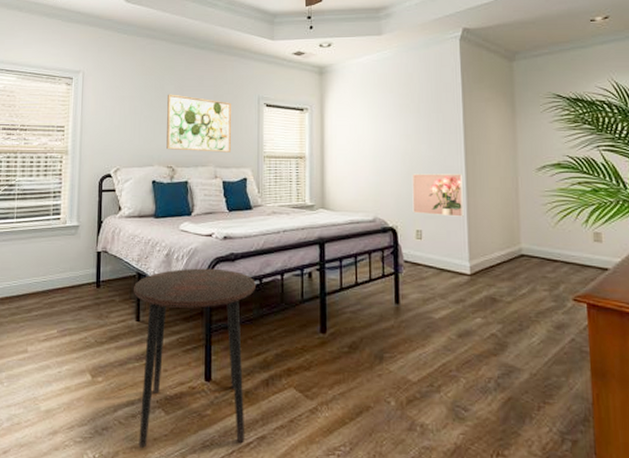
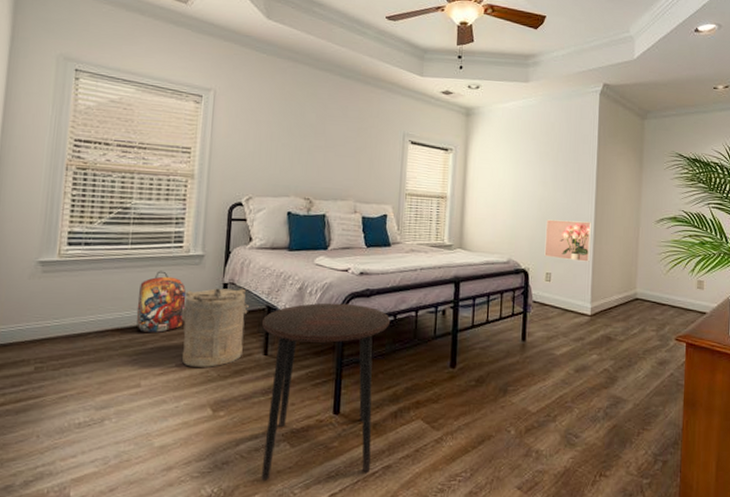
backpack: none [22,242,65,300] -> present [136,271,186,333]
laundry hamper: none [60,256,122,333] -> present [181,288,250,367]
wall art: present [166,94,231,152] -> none [304,122,375,188]

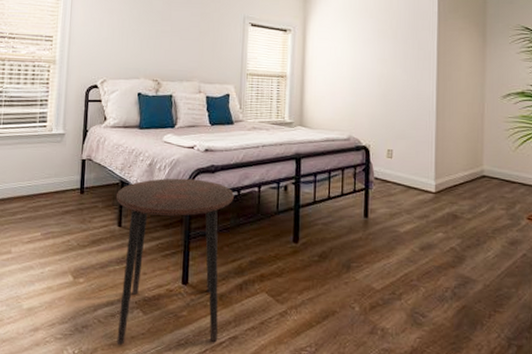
backpack: present [136,271,186,333] -> none [7,148,50,204]
laundry hamper: present [181,288,250,367] -> none [45,164,105,237]
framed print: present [544,219,592,262] -> none [385,96,434,139]

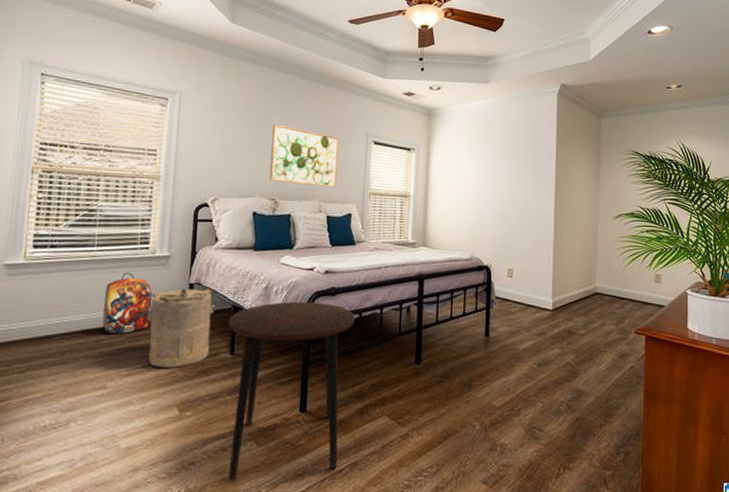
backpack: none [7,148,50,204] -> present [102,272,153,334]
laundry hamper: none [45,164,105,237] -> present [147,288,216,368]
wall art: none [153,9,217,69] -> present [270,124,339,188]

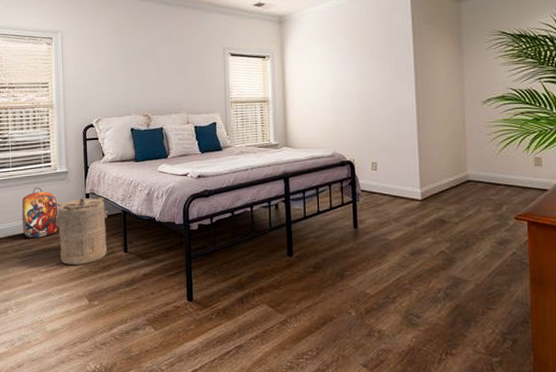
side table: present [227,301,355,480] -> none [119,204,228,358]
wall art: present [270,124,339,188] -> none [140,48,200,100]

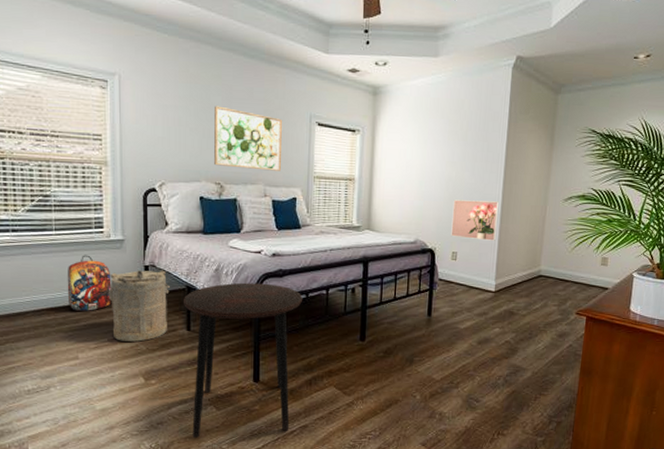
side table: none [119,204,228,358] -> present [182,282,302,438]
wall art: none [140,48,200,100] -> present [214,106,282,171]
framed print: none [367,110,415,149] -> present [451,199,500,241]

